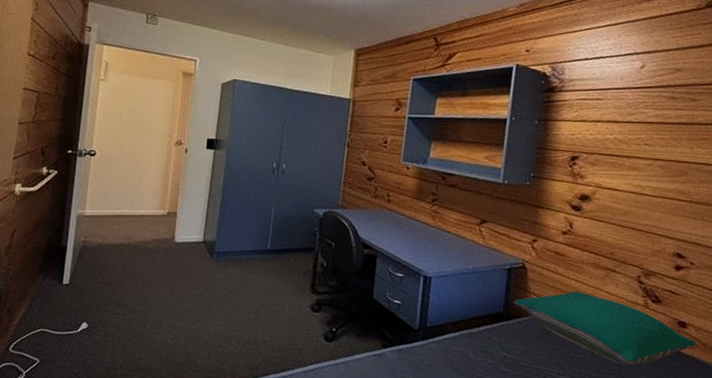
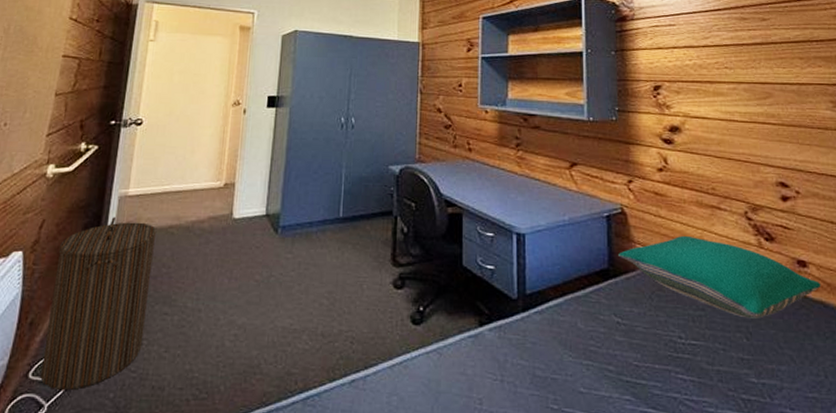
laundry hamper: none [18,232,110,364] -> present [40,217,157,390]

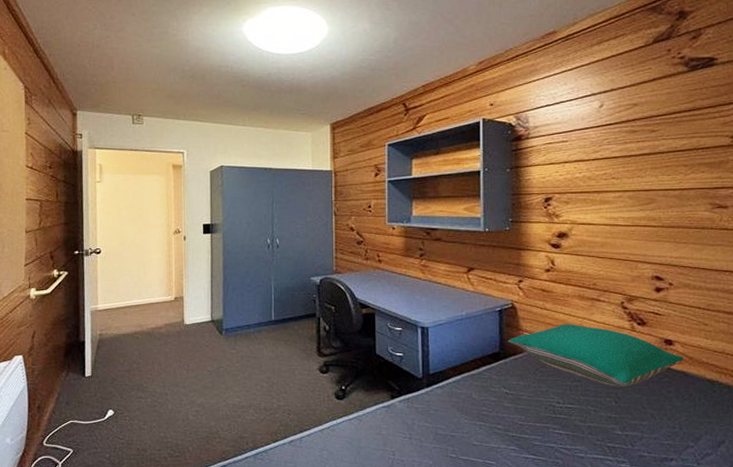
laundry hamper: present [40,217,157,390] -> none [50,327,126,453]

